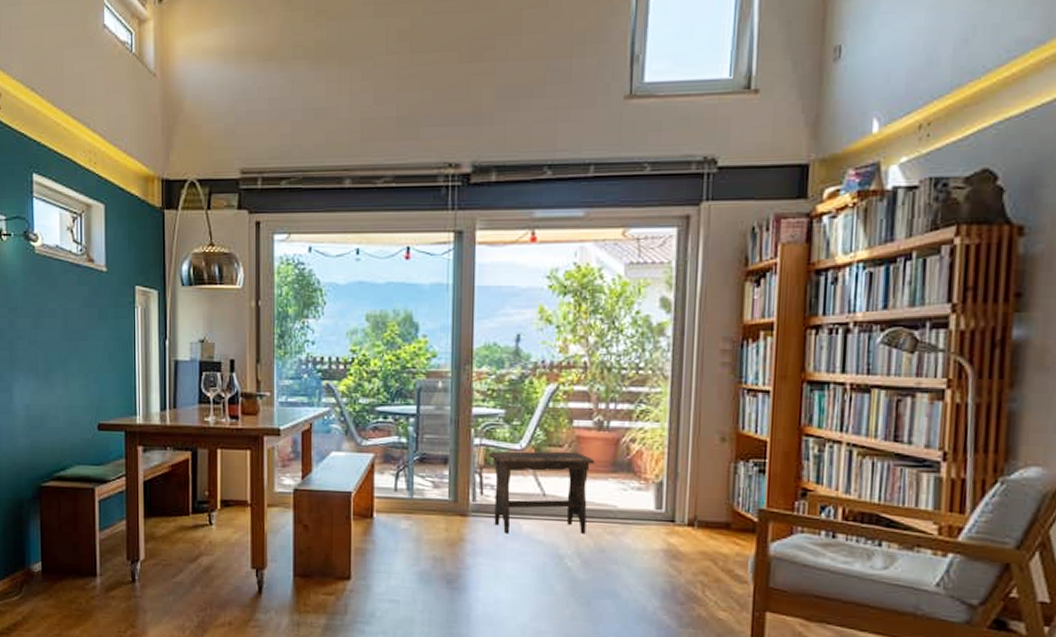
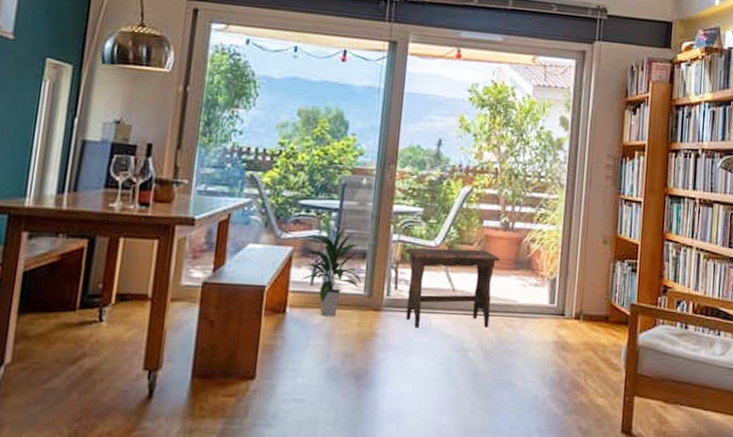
indoor plant: none [385,433,446,522] -> present [301,228,362,317]

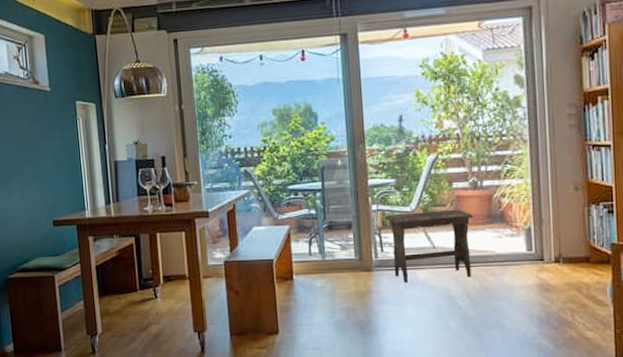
indoor plant: present [301,228,362,317] -> none [298,205,352,280]

